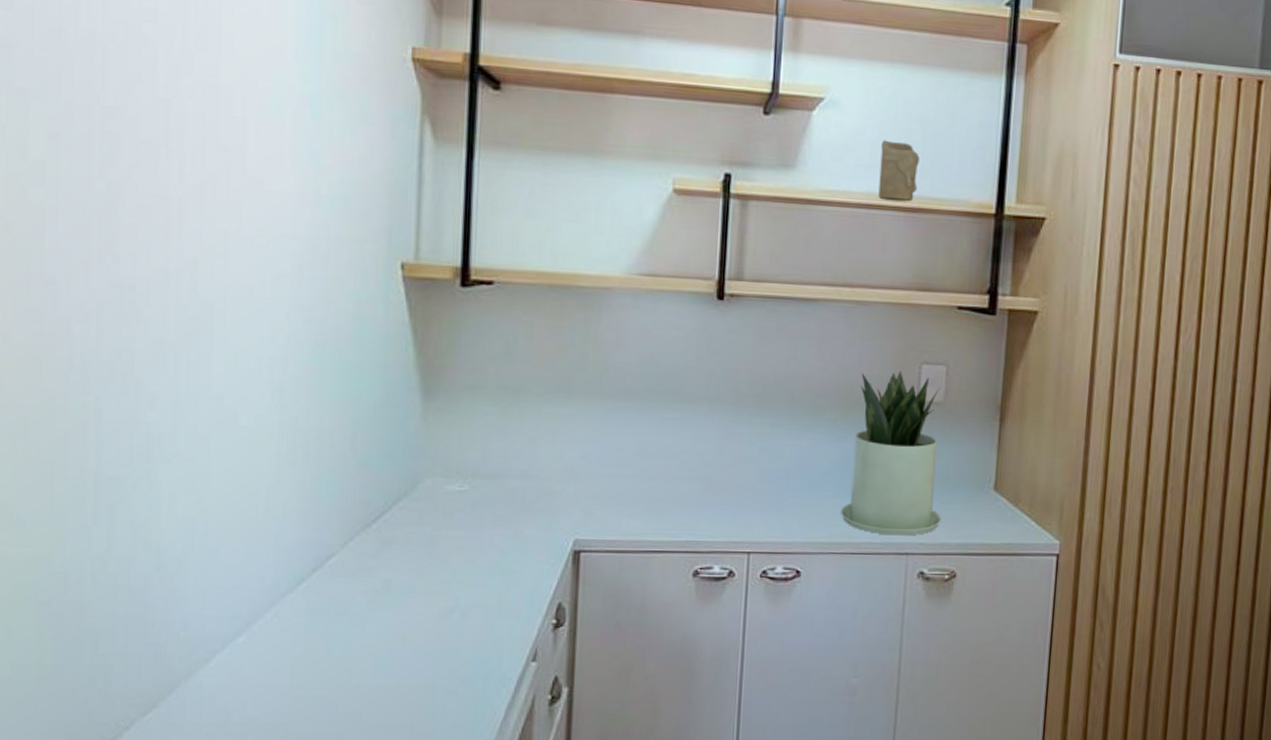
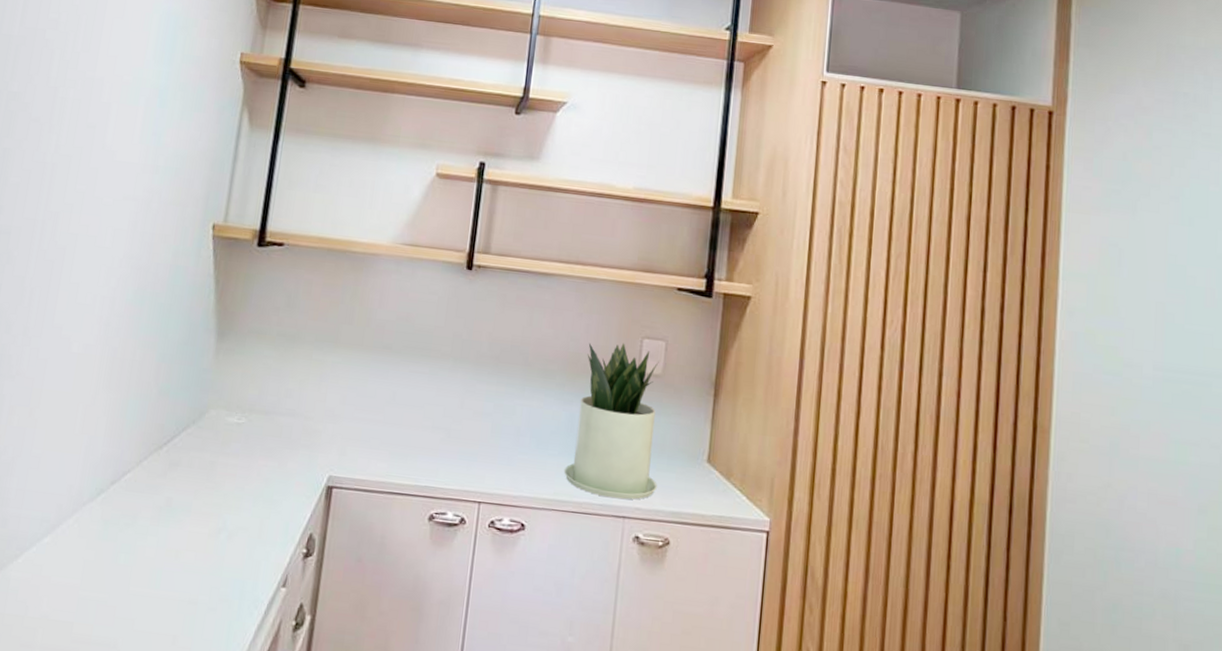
candle: present [878,140,920,202] -> none [610,139,647,193]

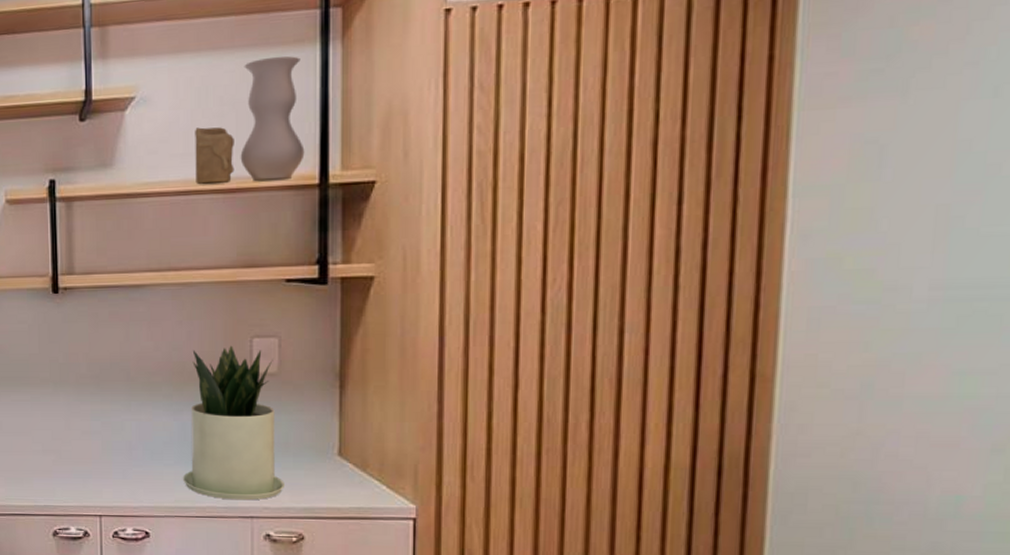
candle: none [610,139,647,193] -> present [195,127,234,185]
vase: none [650,91,708,199] -> present [240,56,305,182]

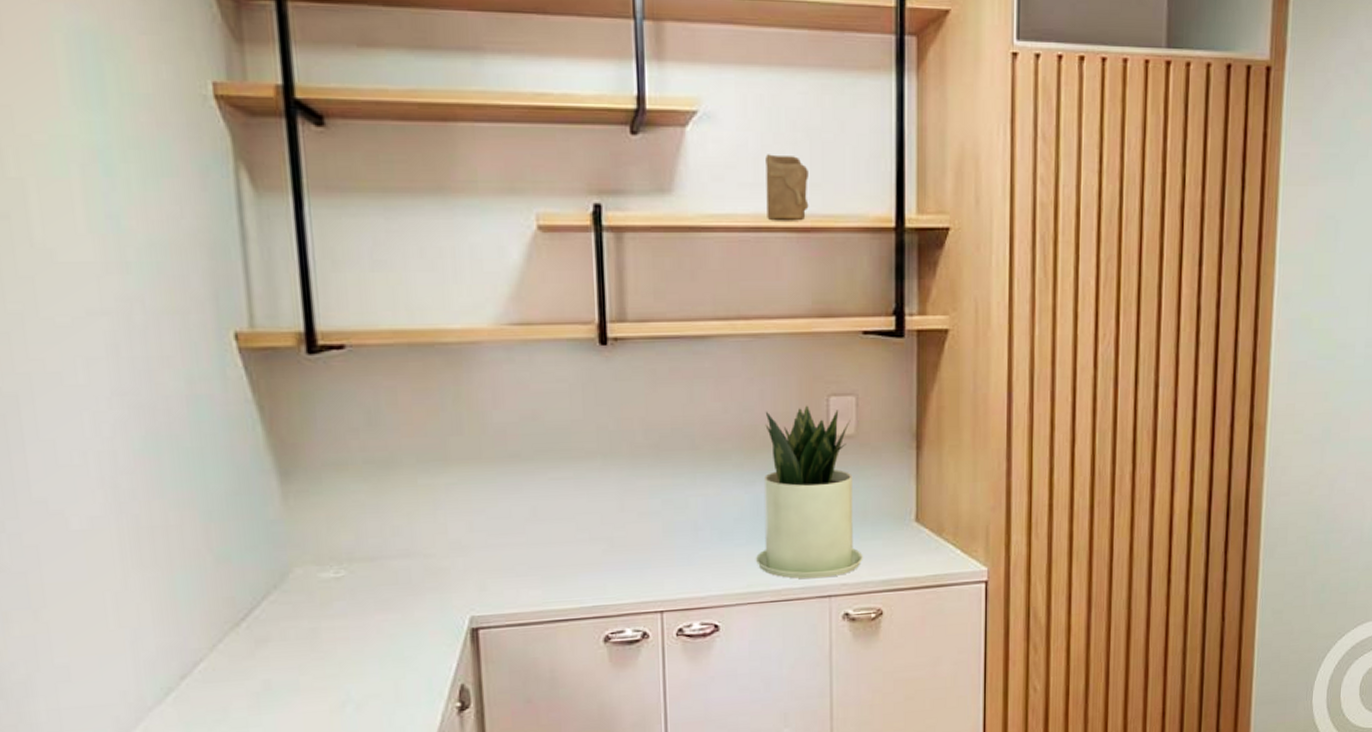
vase: present [240,56,305,182] -> none [815,81,881,221]

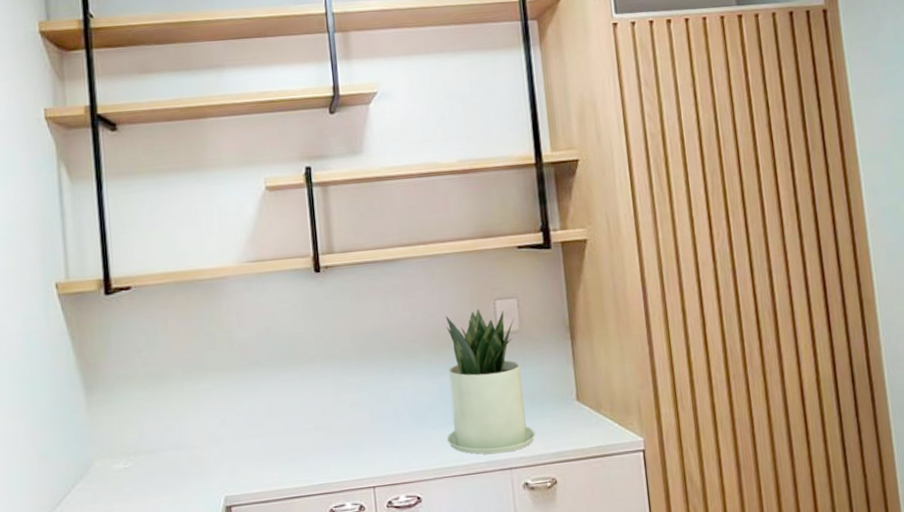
candle: present [766,154,809,221] -> none [430,117,466,168]

